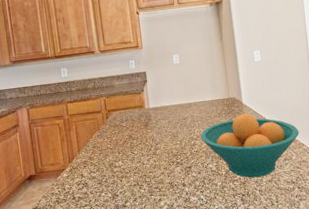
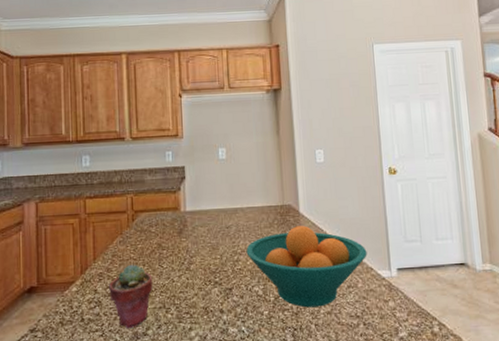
potted succulent: none [91,152,128,203] -> present [108,264,153,329]

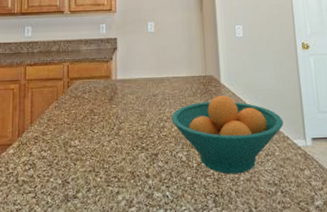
potted succulent: present [108,264,153,329] -> none [42,128,84,191]

